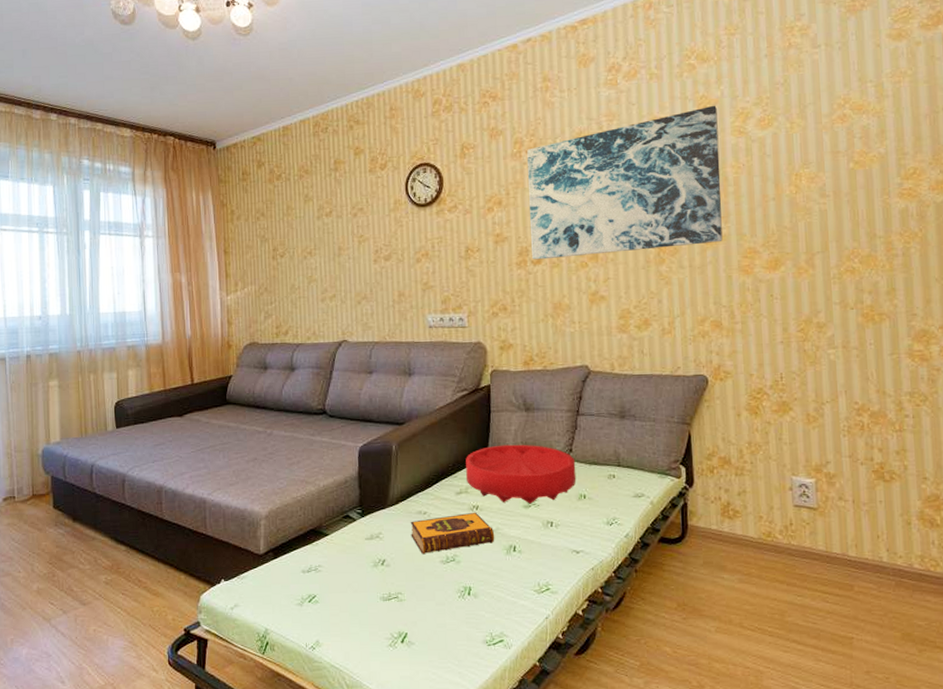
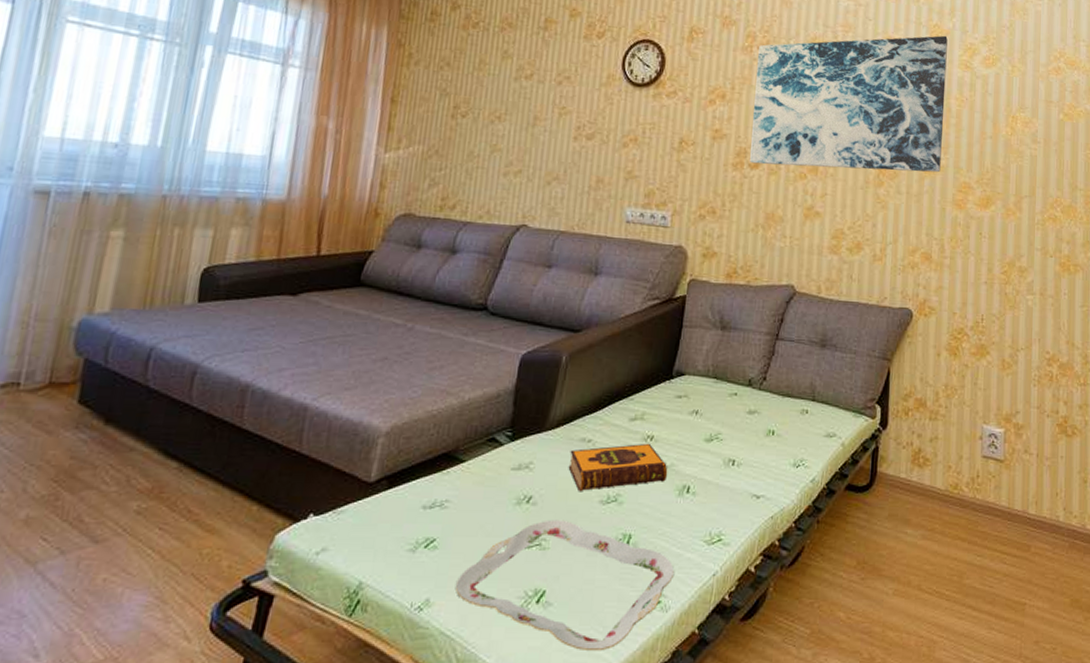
serving tray: none [336,577,511,680] -> present [455,519,674,652]
cushion: present [466,444,577,504] -> none [644,366,768,438]

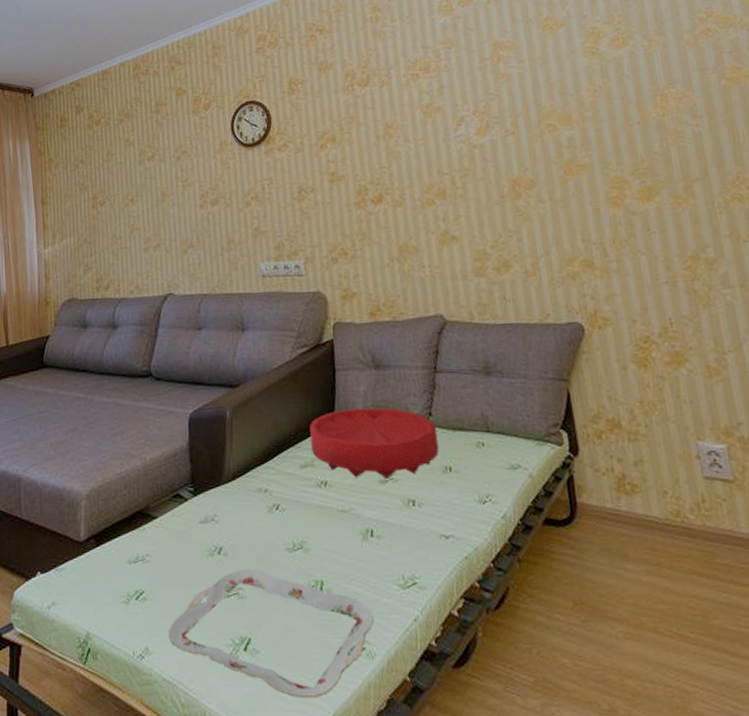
hardback book: present [568,443,668,492] -> none [249,489,349,541]
cushion: none [644,366,768,438] -> present [310,407,439,479]
wall art: present [749,35,948,173] -> none [360,26,585,199]

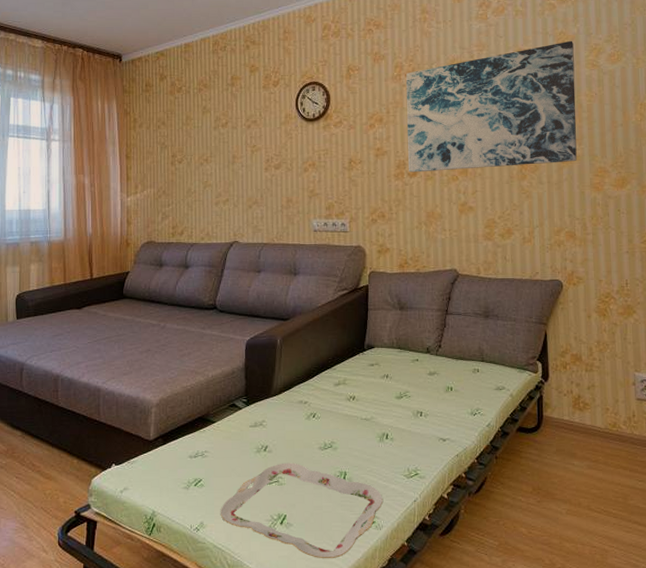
cushion: present [310,407,439,479] -> none [344,340,444,395]
wall art: none [360,26,585,199] -> present [406,40,577,173]

